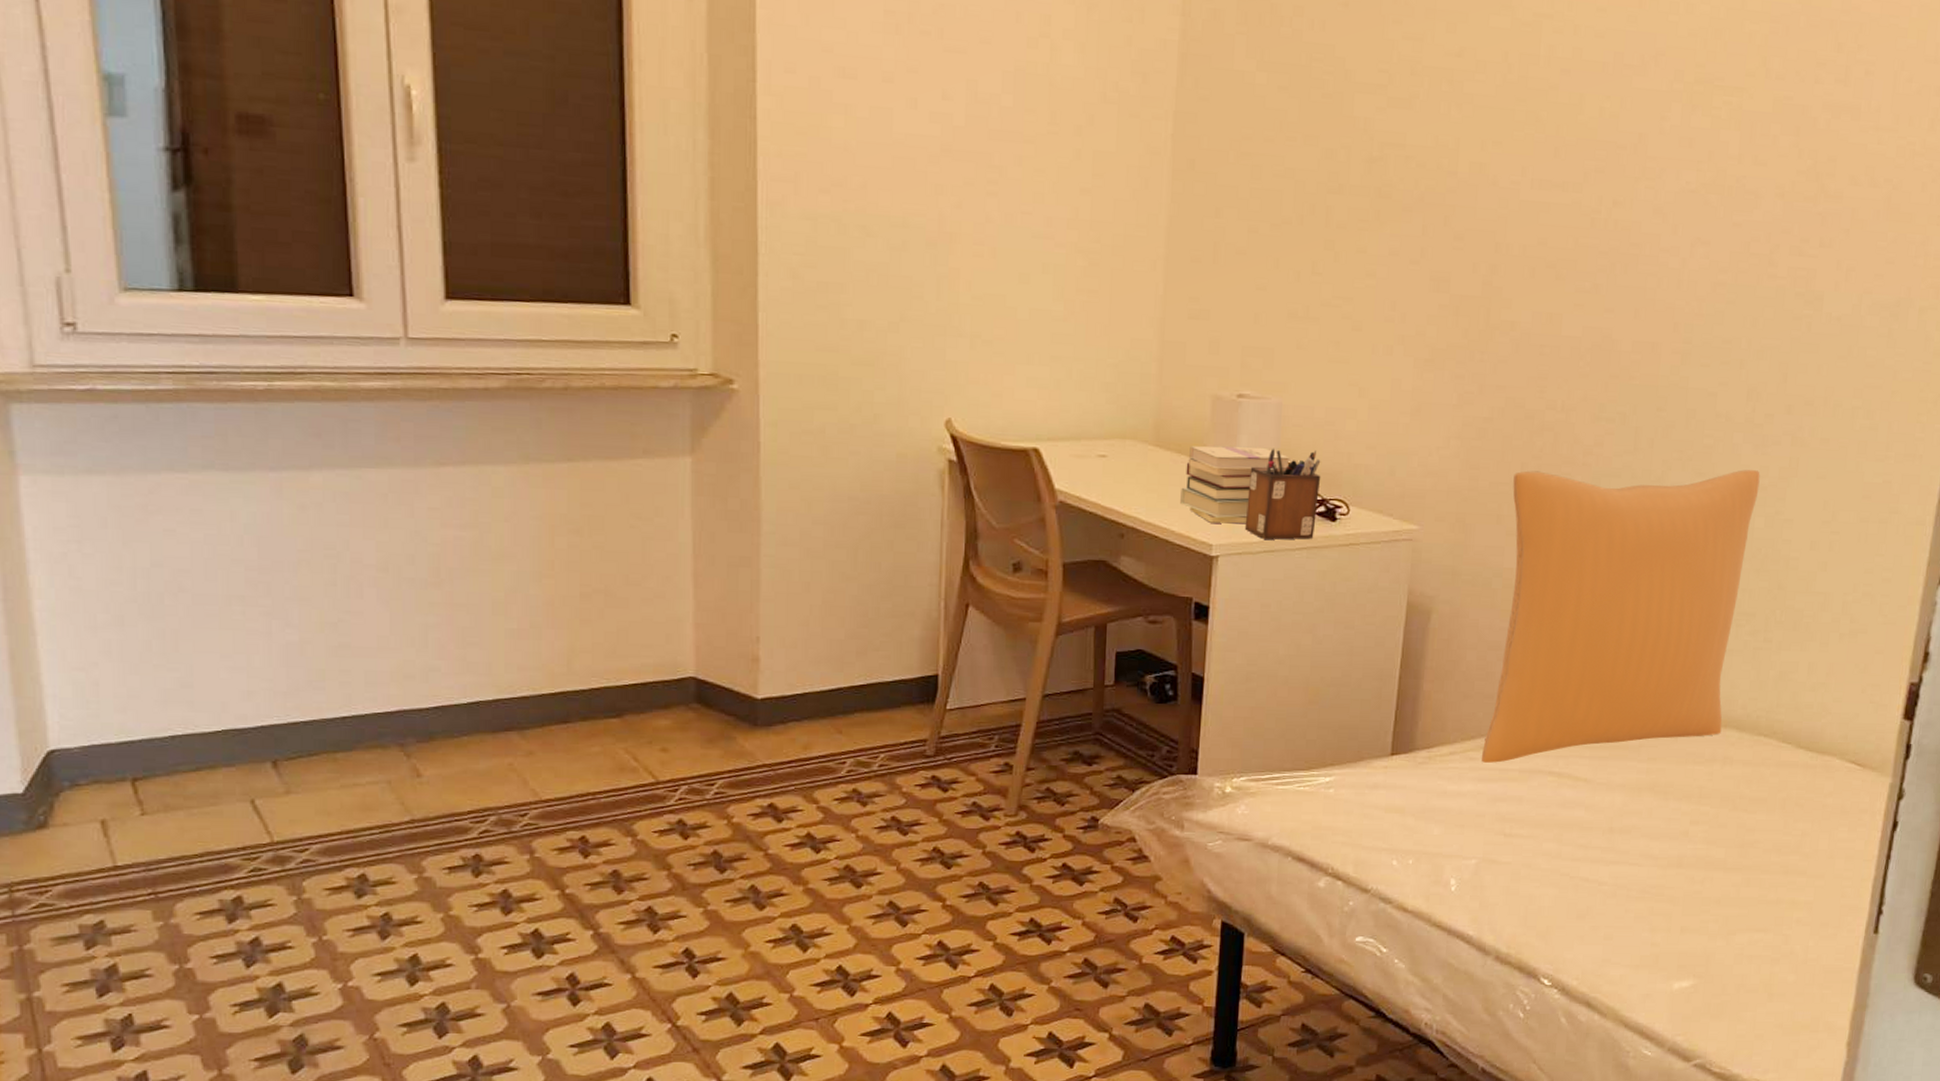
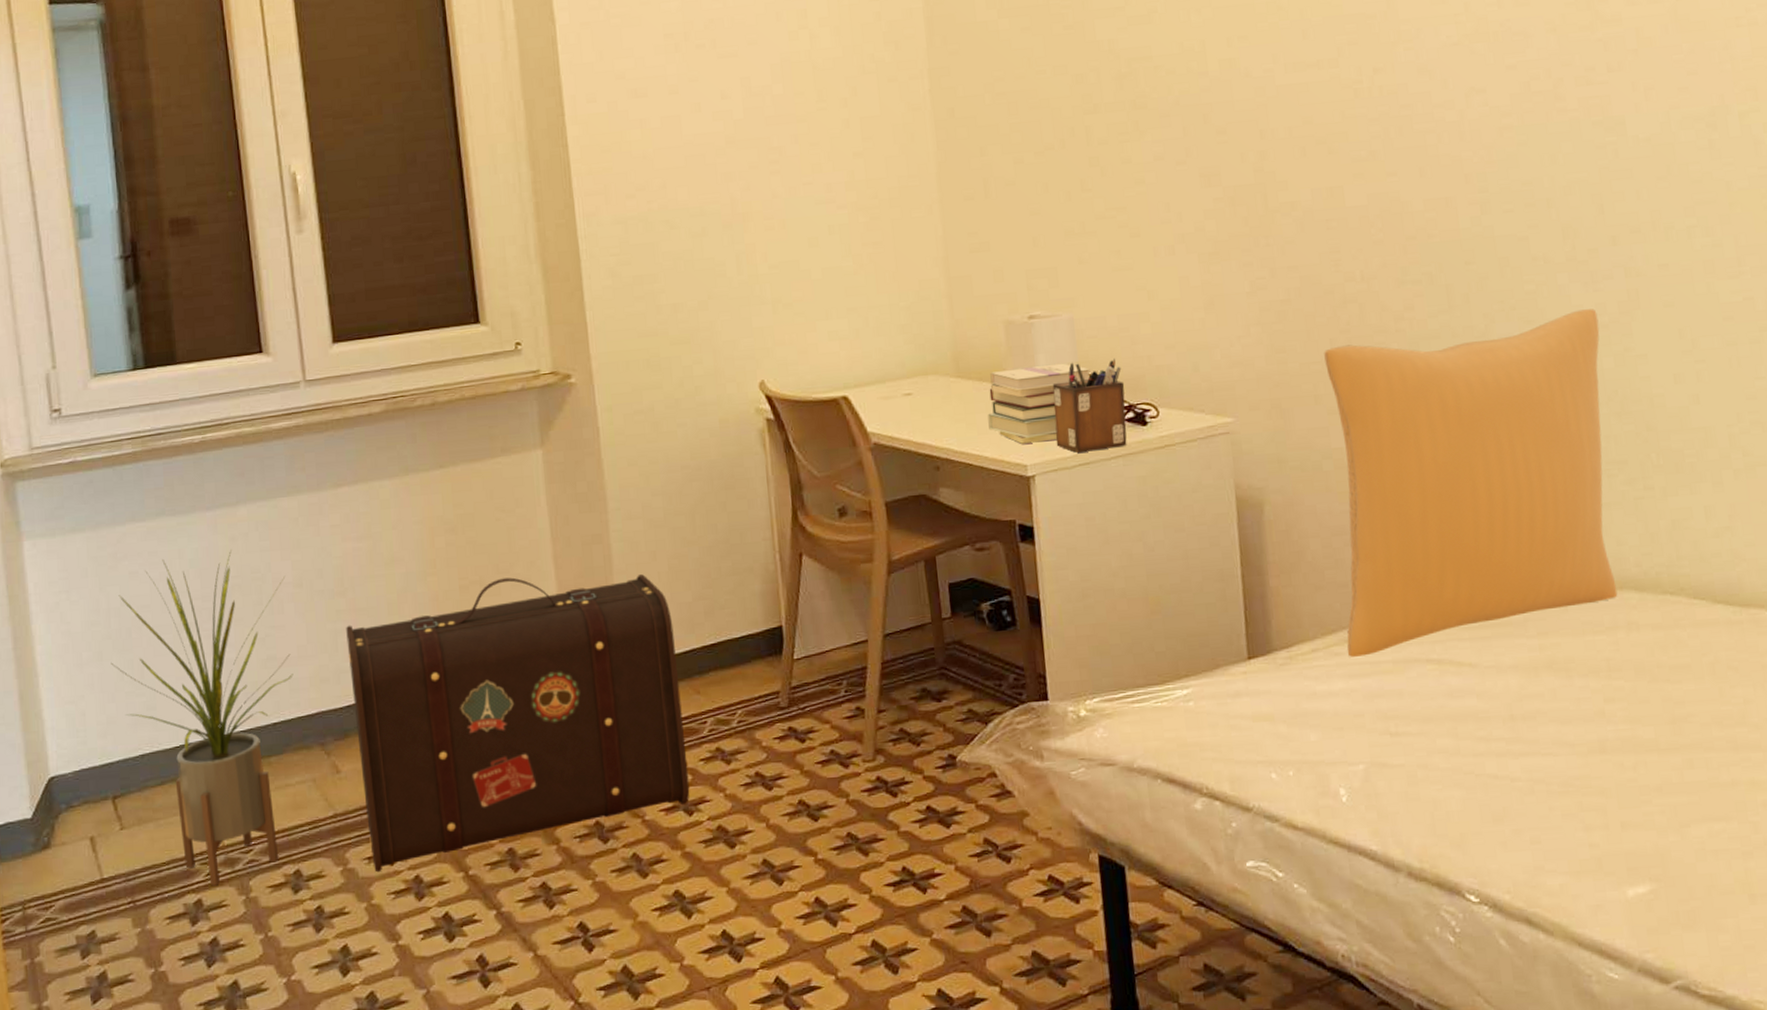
house plant: none [135,519,371,884] -> present [111,550,294,886]
suitcase: none [439,590,821,884] -> present [346,574,690,873]

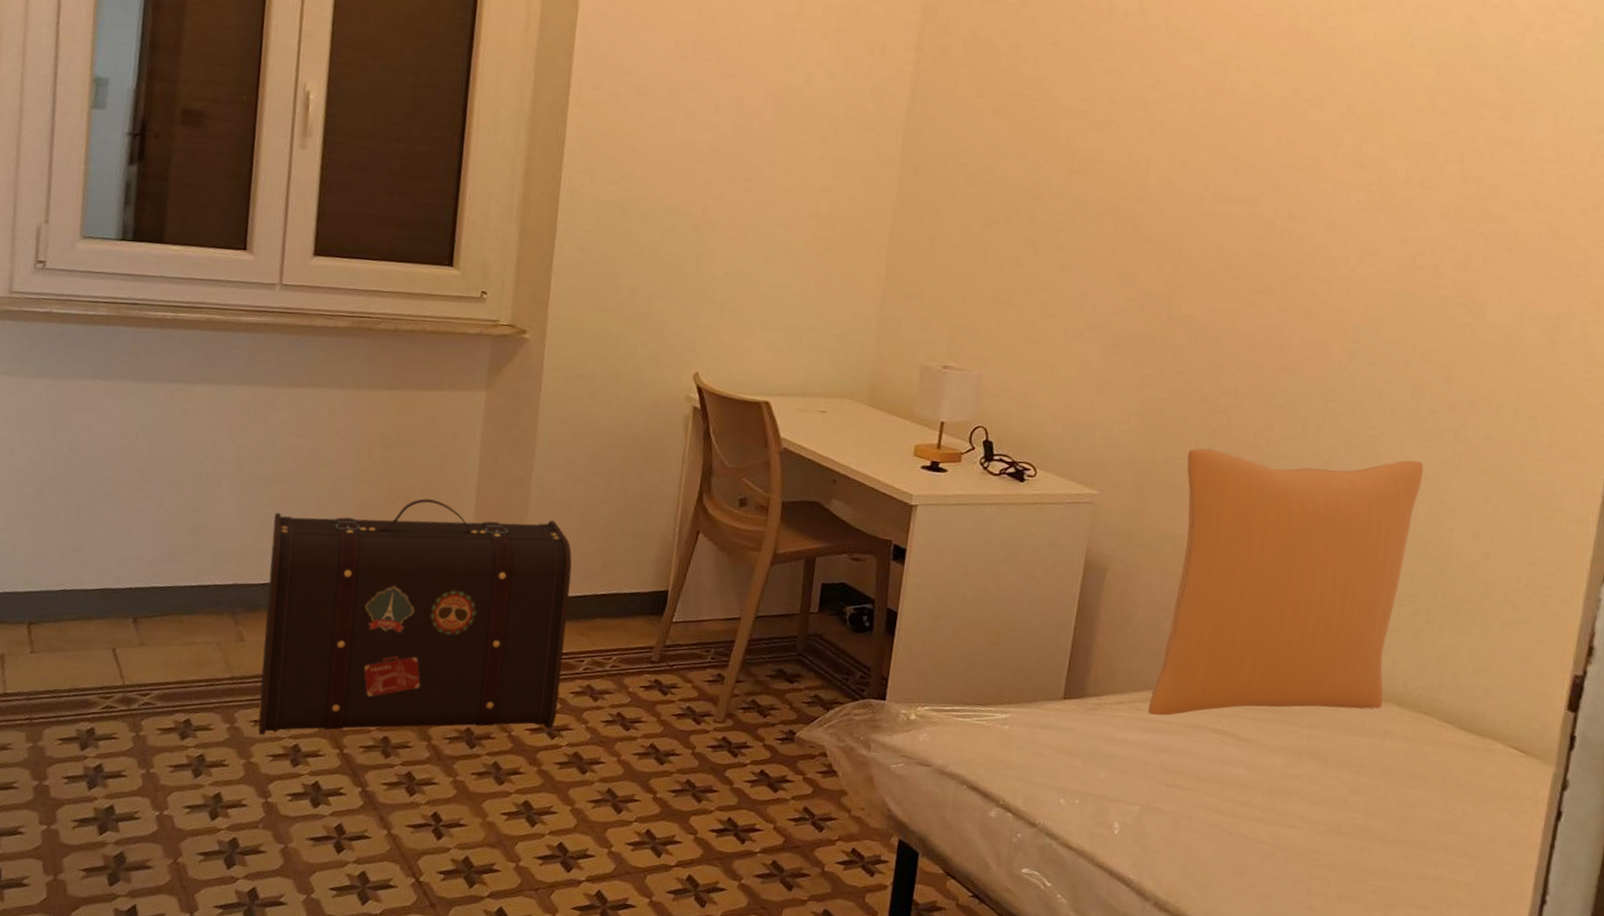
house plant: present [111,550,294,886] -> none [49,418,227,719]
books: present [988,363,1090,444] -> none [887,408,986,478]
desk organizer: present [1052,358,1127,453] -> none [942,414,1013,496]

